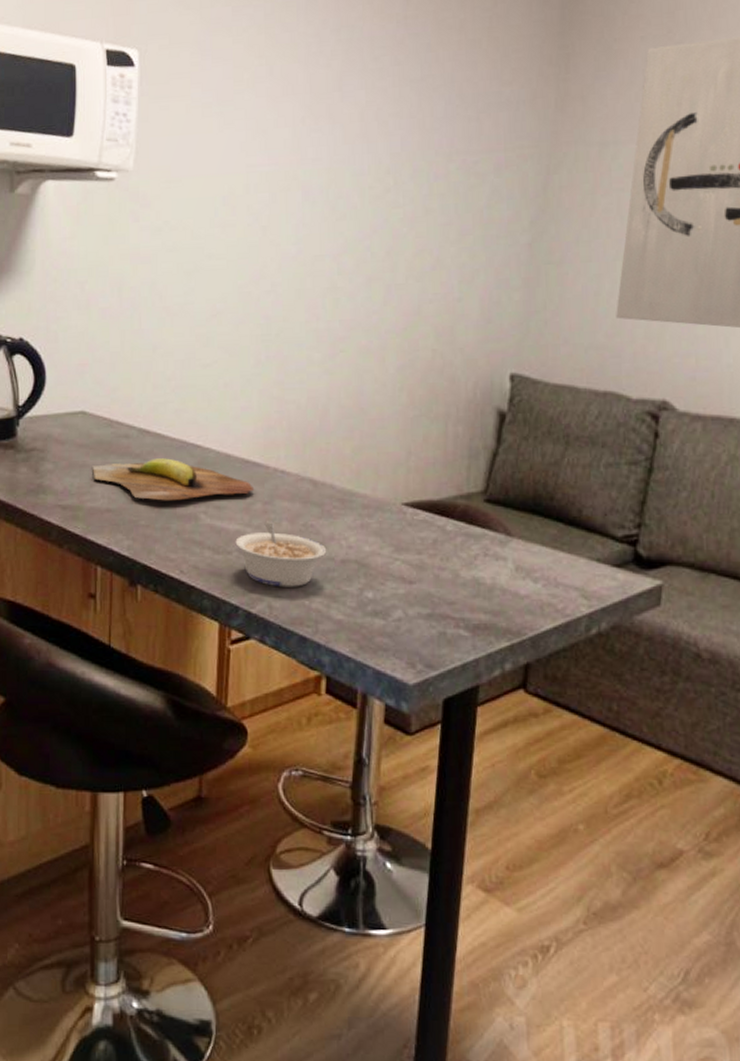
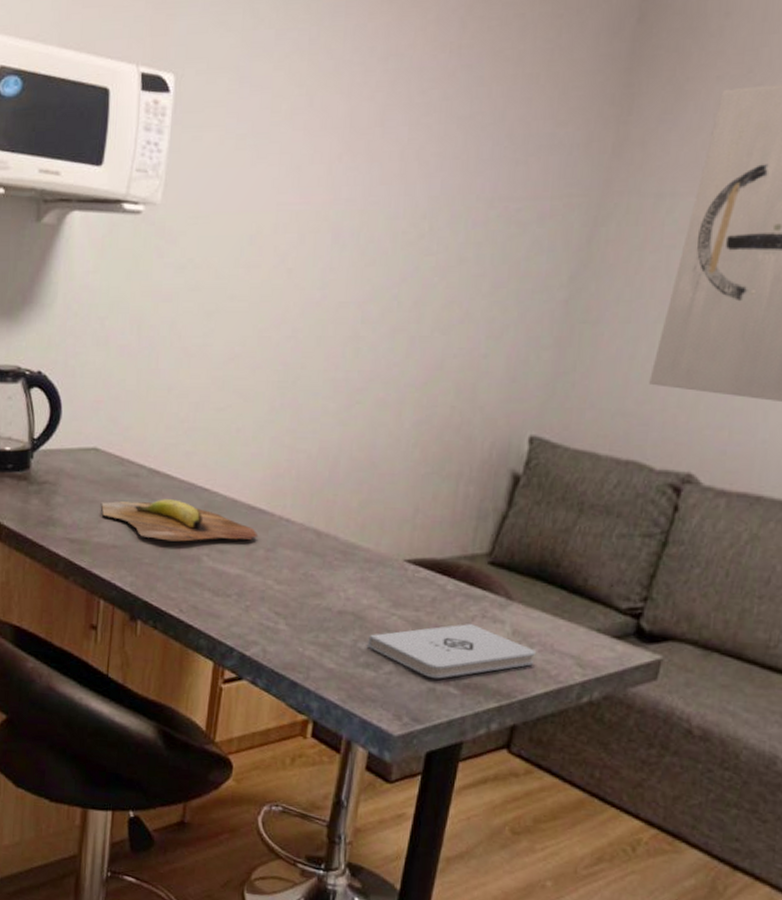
legume: present [235,521,327,587] -> none [235,568,325,634]
notepad: none [373,563,540,622] -> present [366,624,535,679]

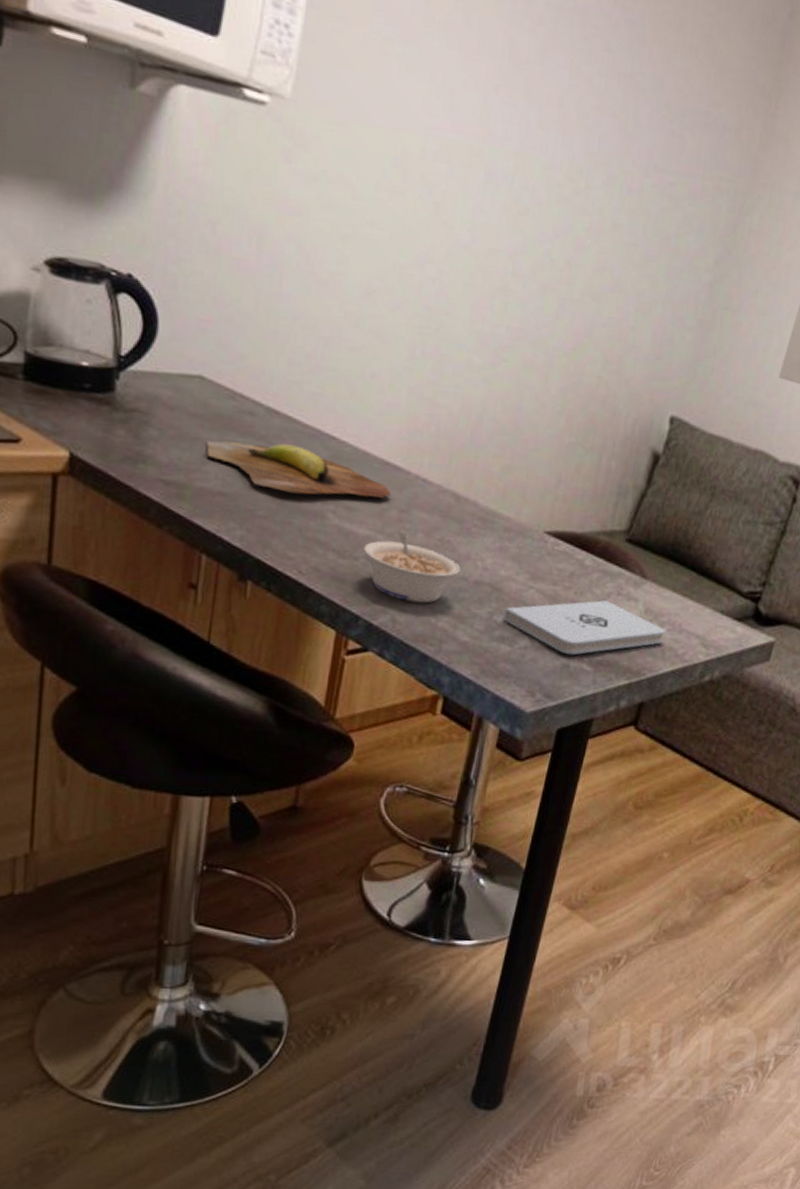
legume: none [235,568,325,634] -> present [363,530,461,604]

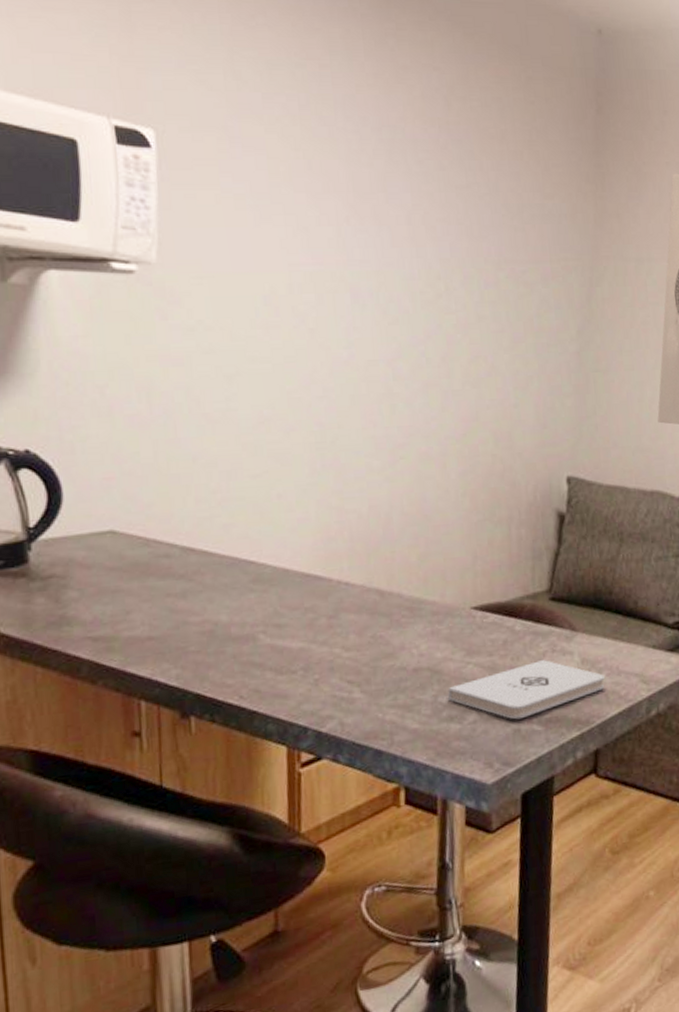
cutting board: present [206,440,392,498] -> none [128,577,318,624]
legume: present [363,530,461,604] -> none [299,635,398,703]

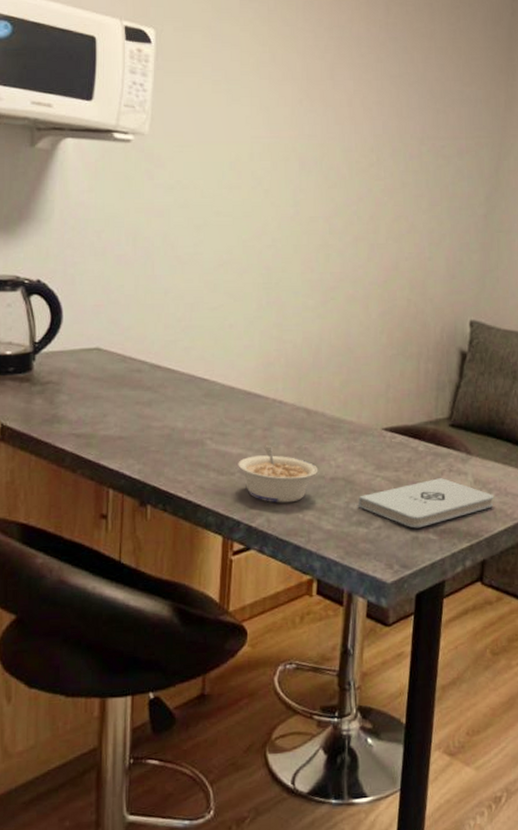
legume: none [299,635,398,703] -> present [238,445,319,503]

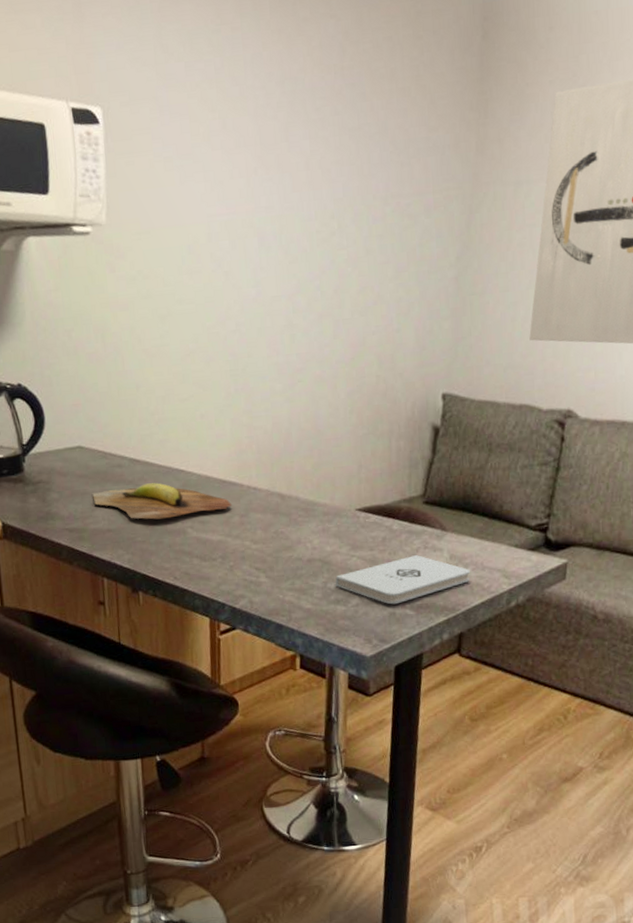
cutting board: none [106,390,256,429] -> present [92,483,232,520]
legume: present [238,445,319,503] -> none [218,531,296,586]

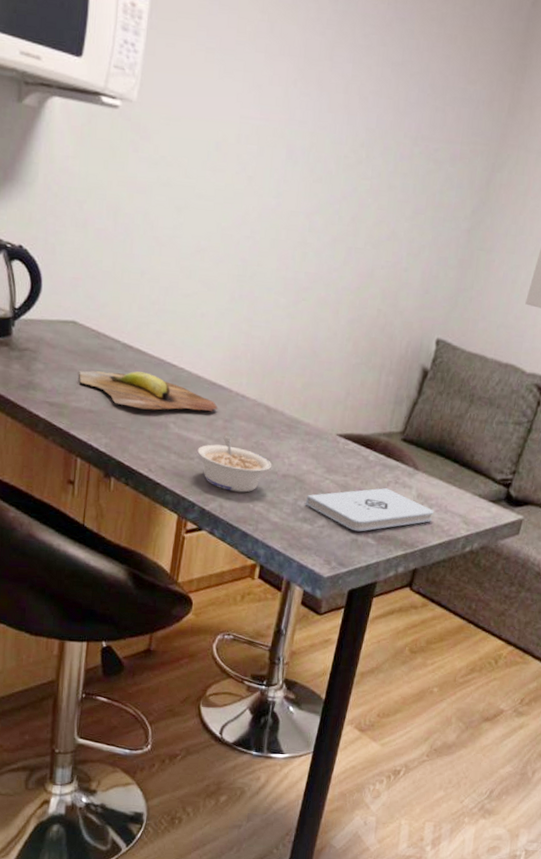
legume: none [218,531,296,586] -> present [197,436,272,493]

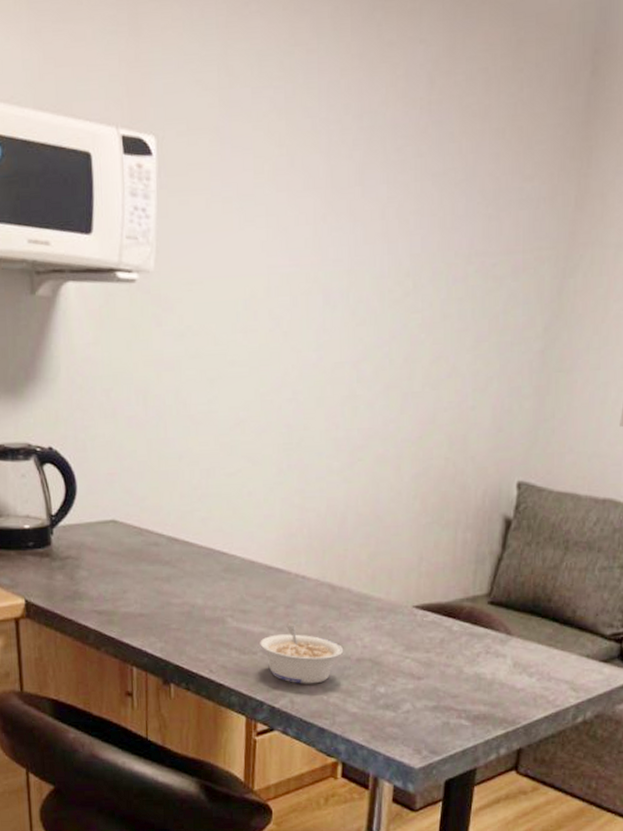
cutting board: present [79,370,218,411] -> none [125,565,278,606]
notepad: present [305,488,434,532] -> none [385,660,534,713]

